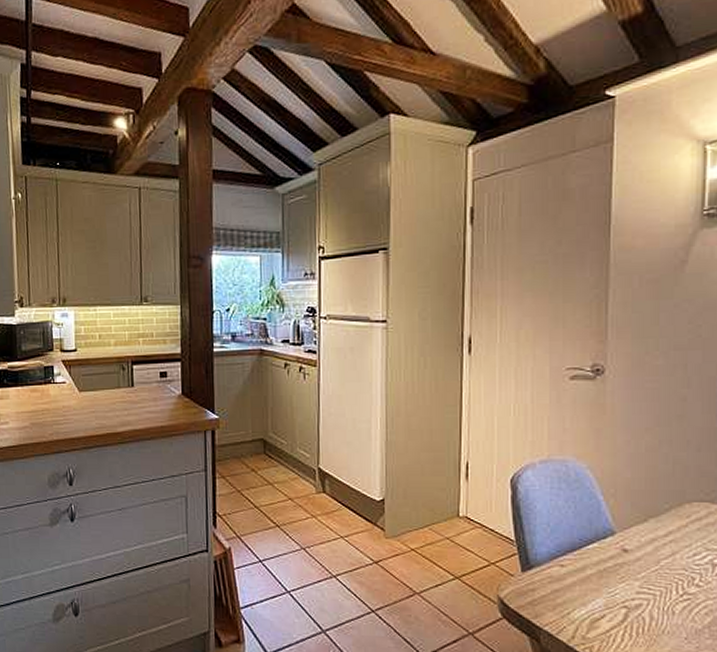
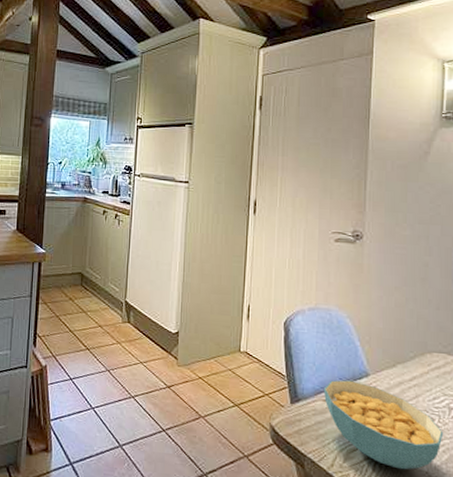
cereal bowl: none [560,541,706,637] -> present [323,380,444,470]

